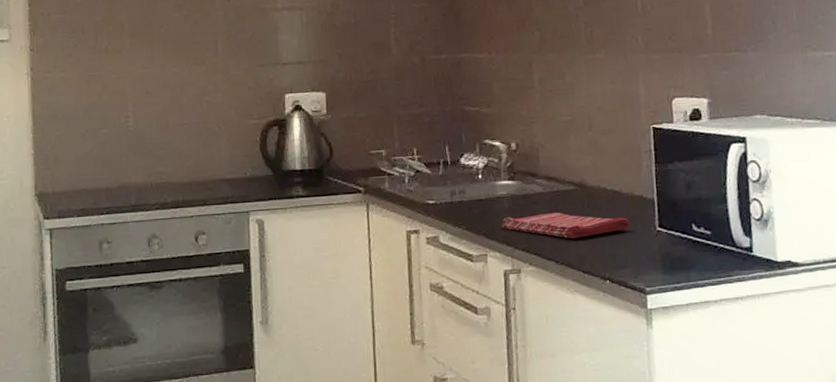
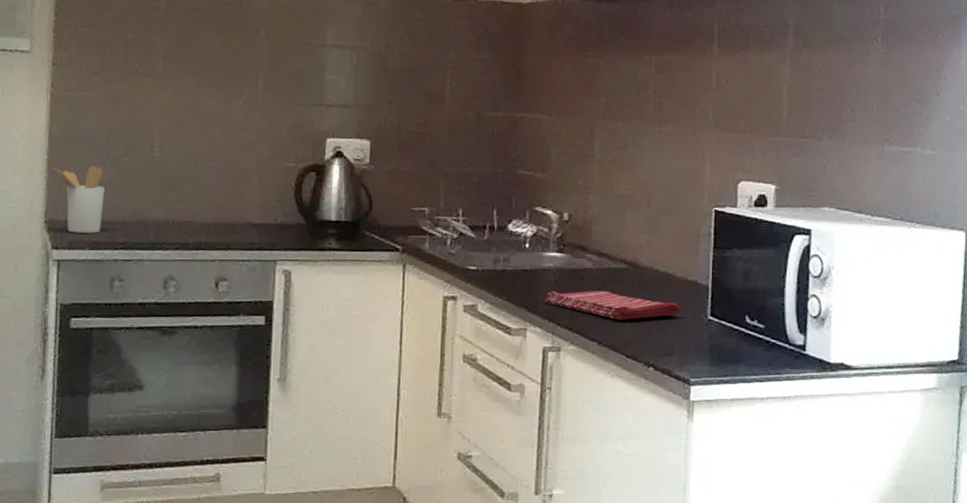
utensil holder: none [38,139,88,203] -> present [52,165,106,233]

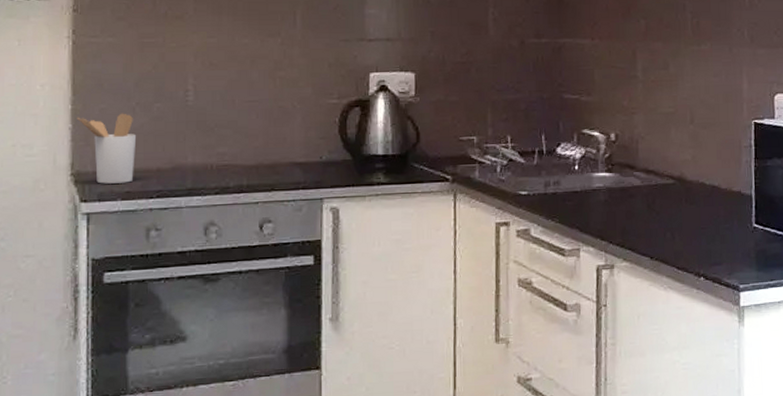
dish towel: present [544,291,681,320] -> none [596,207,727,234]

